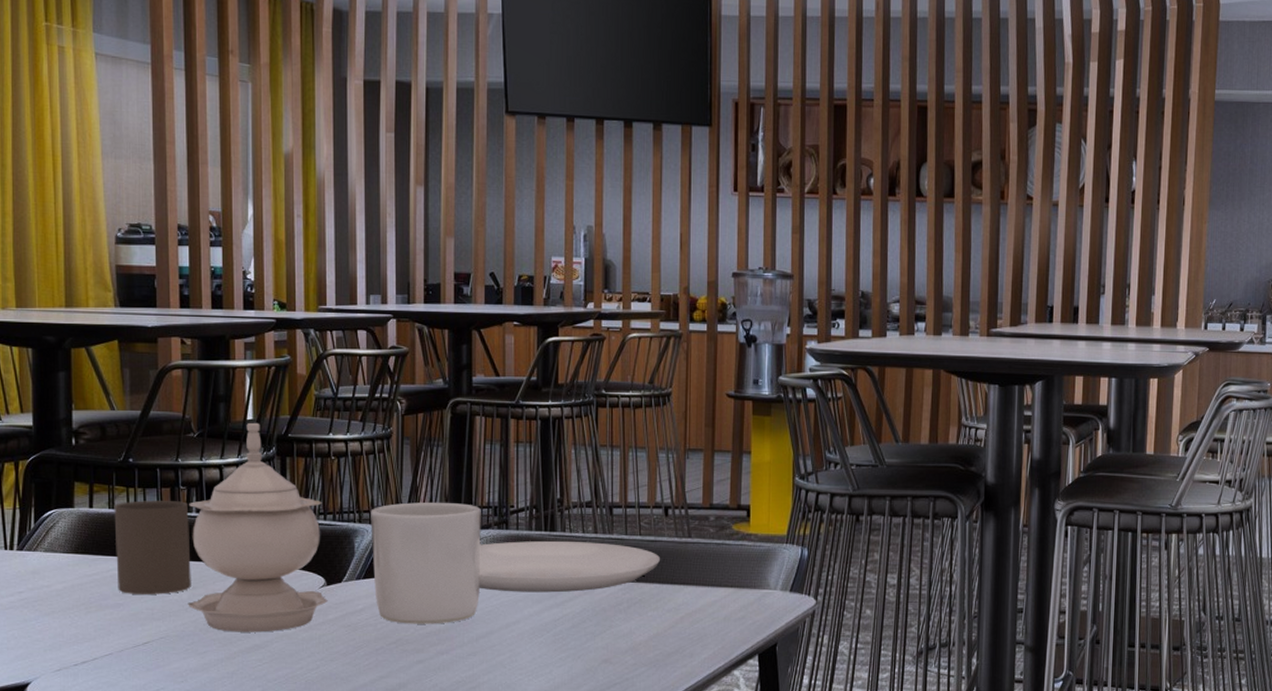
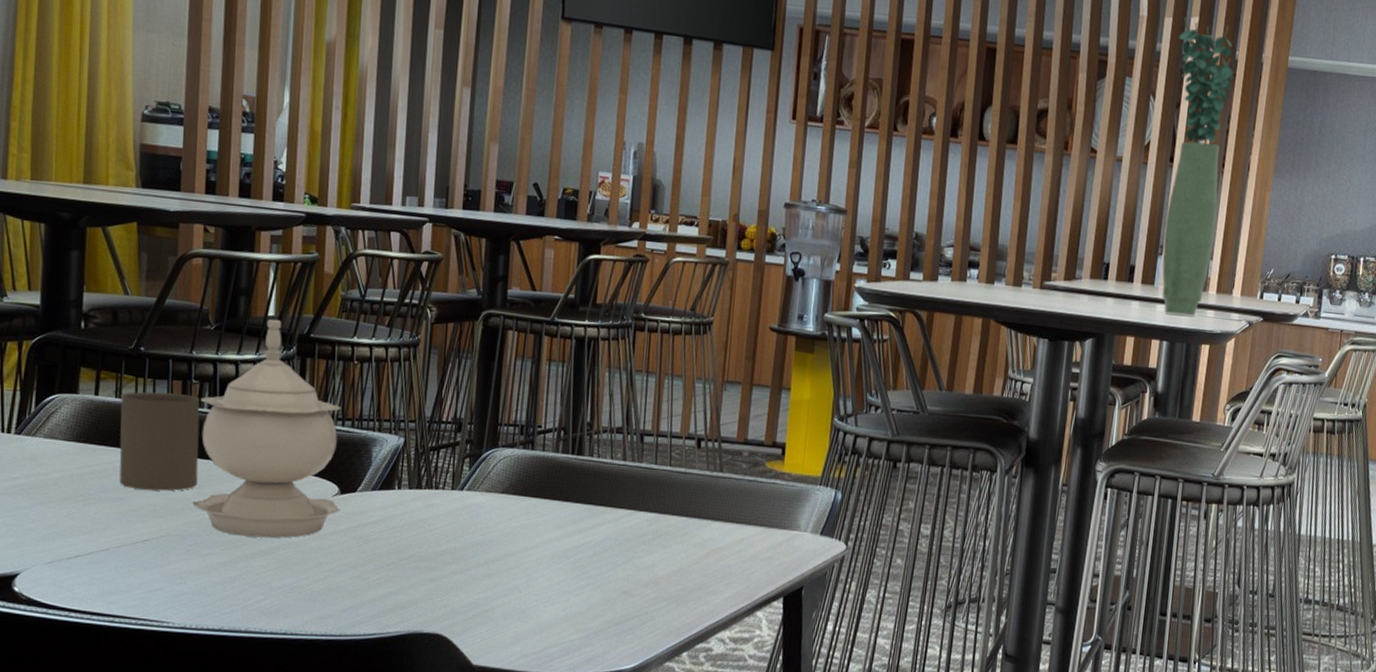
mug: present [371,502,481,624] -> none [390,414,507,543]
plate: present [478,540,661,593] -> none [499,462,690,519]
vase: none [1105,60,1163,352] -> present [1161,16,1235,316]

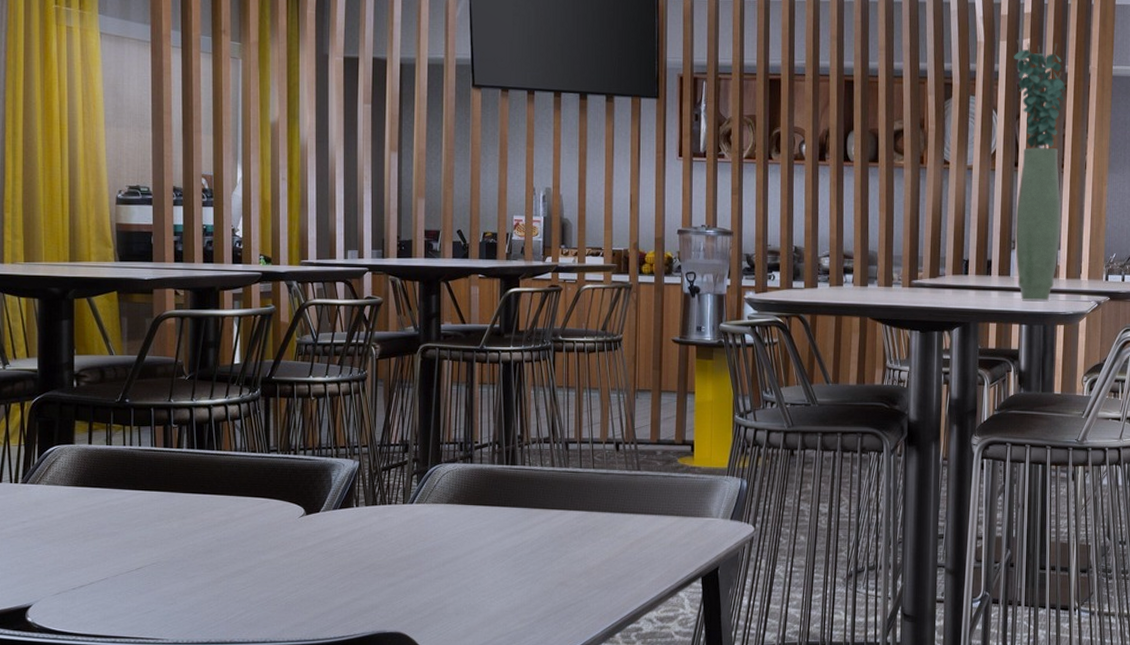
cup: present [119,391,200,491] -> none [111,438,181,524]
sugar bowl: present [192,319,342,538] -> none [178,366,307,558]

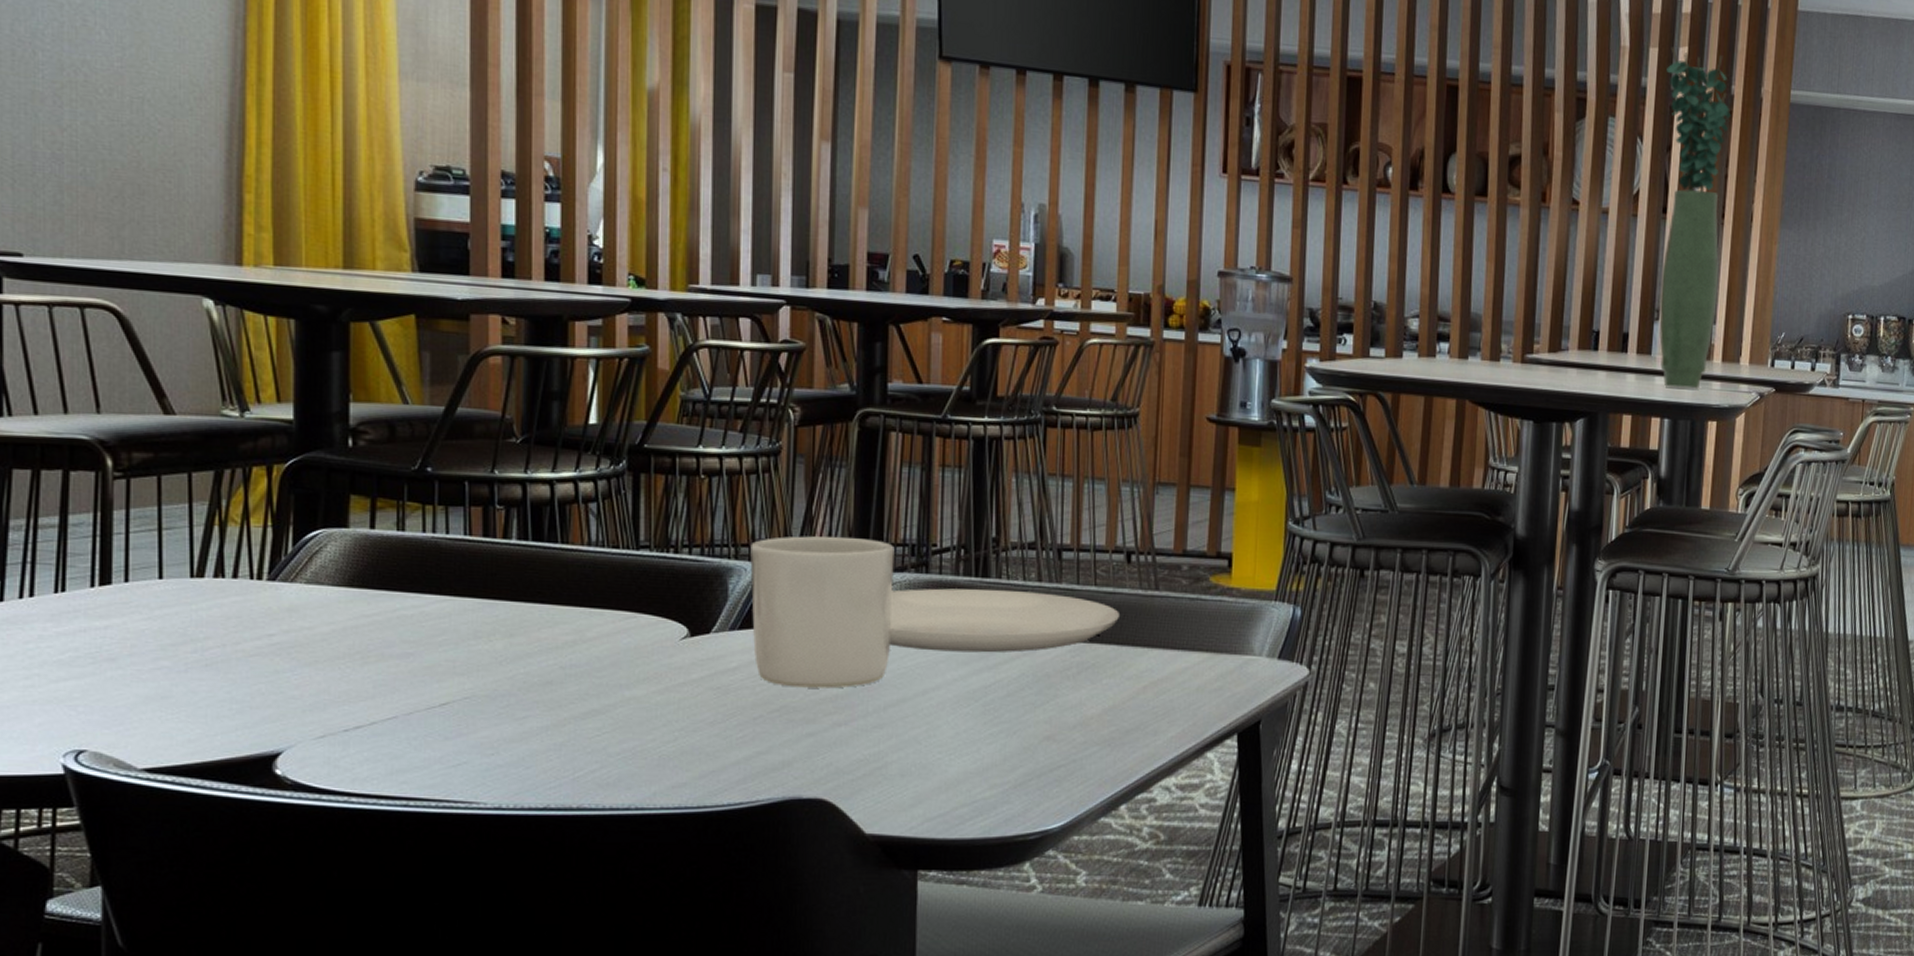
mug: none [347,438,448,551] -> present [750,536,895,689]
plate: none [445,473,613,521] -> present [888,588,1121,653]

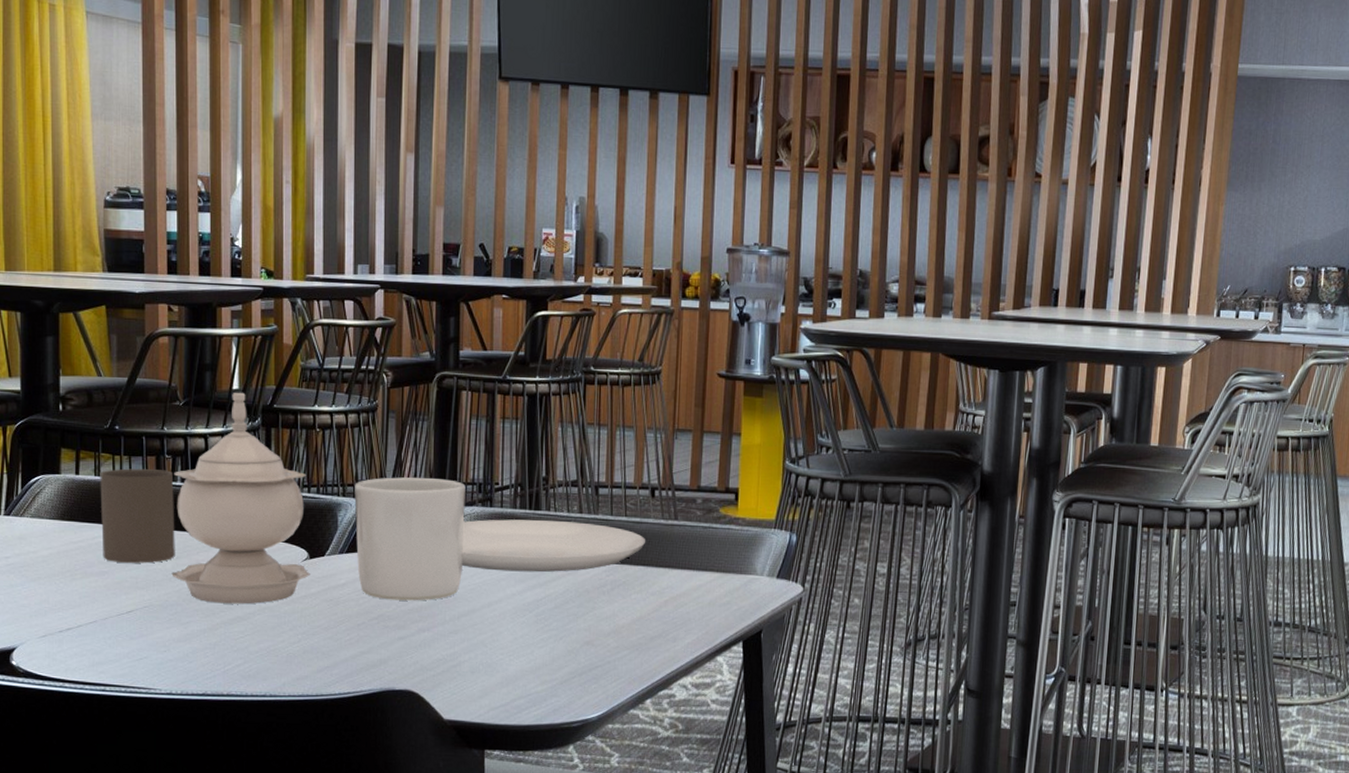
cup: none [404,521,508,643] -> present [100,468,175,563]
sugar bowl: none [502,427,691,694] -> present [171,392,310,604]
vase: present [1659,46,1732,389] -> none [1113,31,1182,339]

